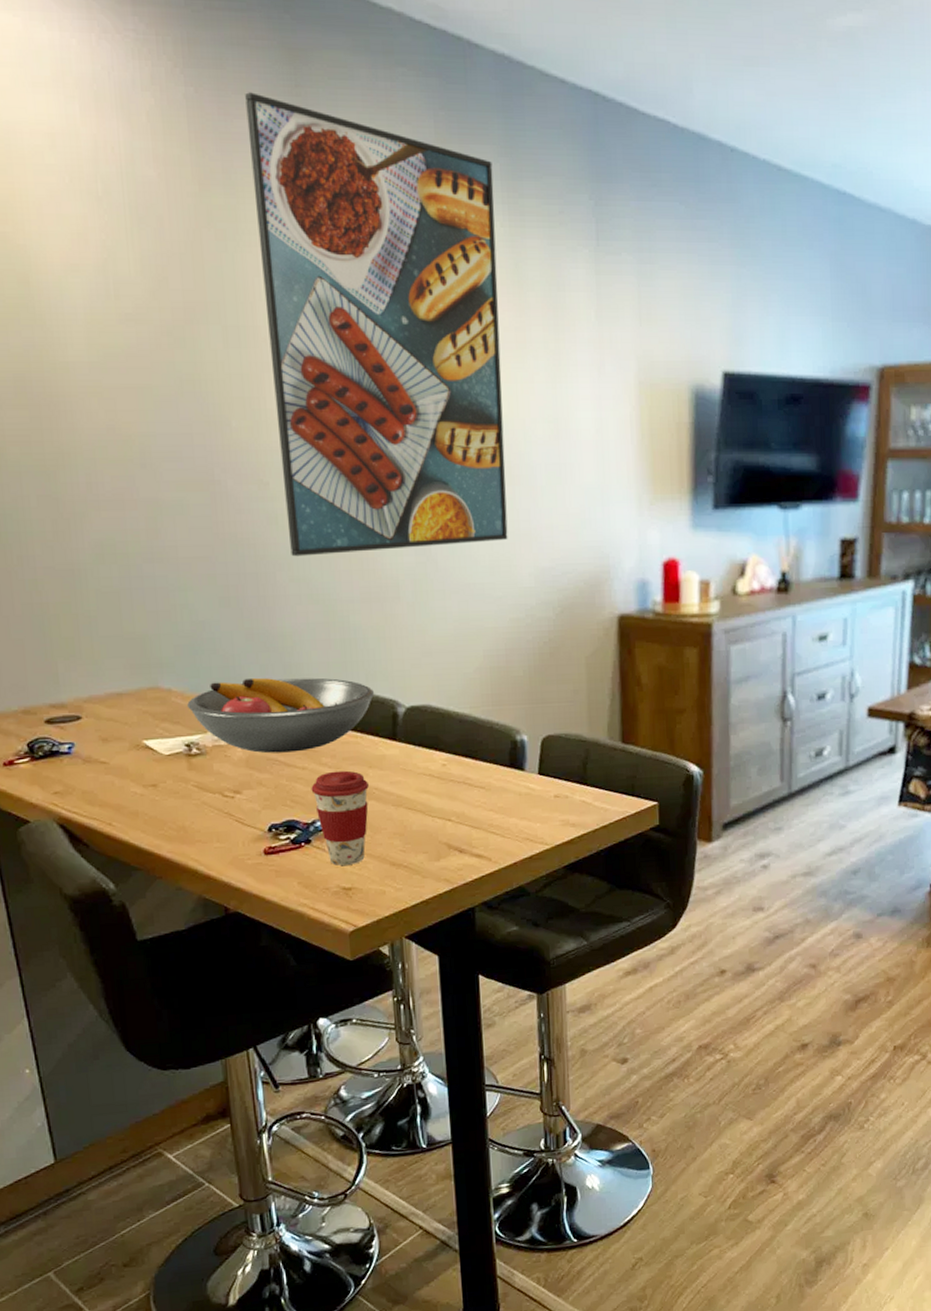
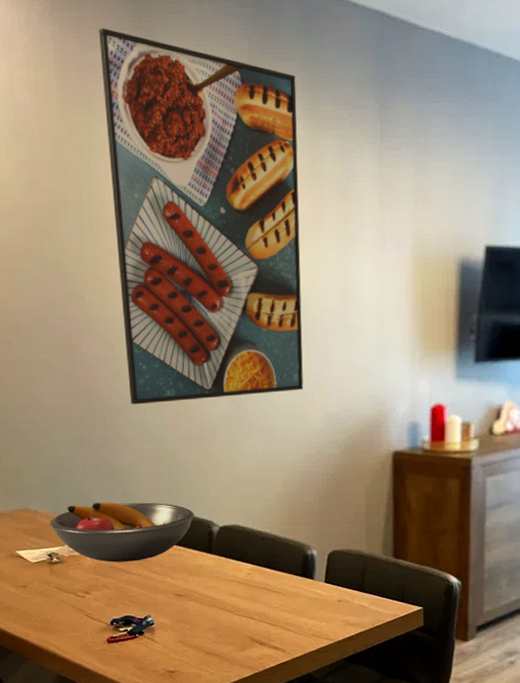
coffee cup: present [311,770,369,866] -> none [144,577,189,654]

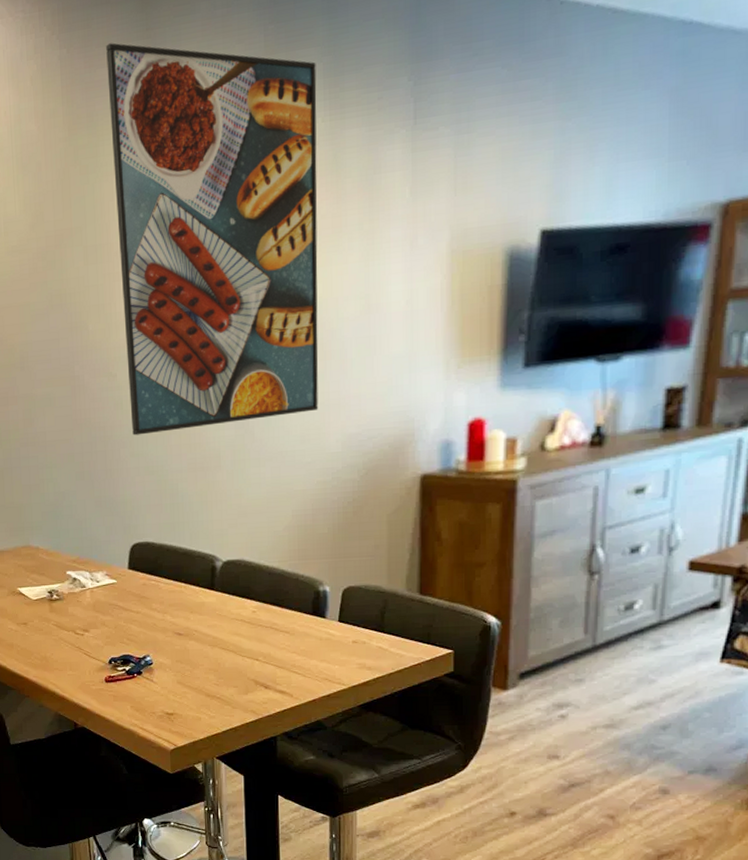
fruit bowl: present [50,502,195,563] -> none [50,537,197,600]

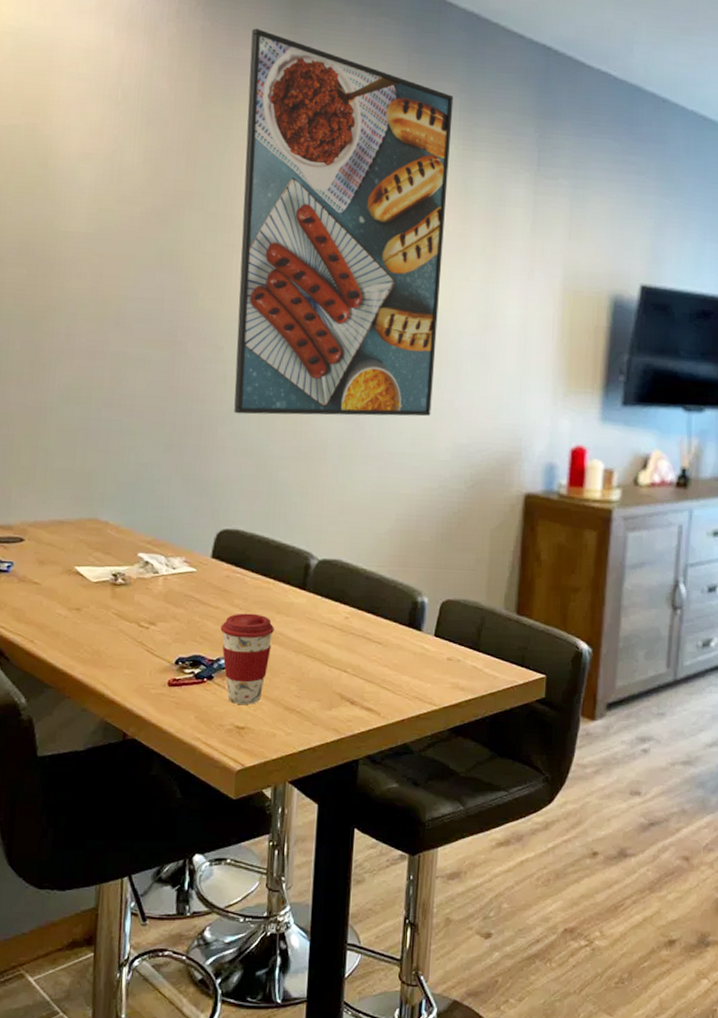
coffee cup: none [143,615,190,695] -> present [220,613,274,705]

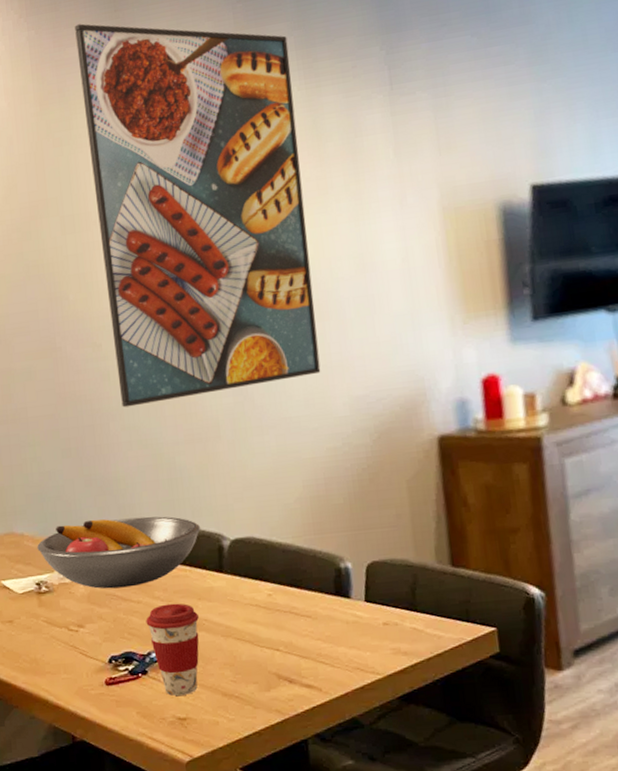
fruit bowl: none [120,518,292,592] -> present [37,516,201,589]

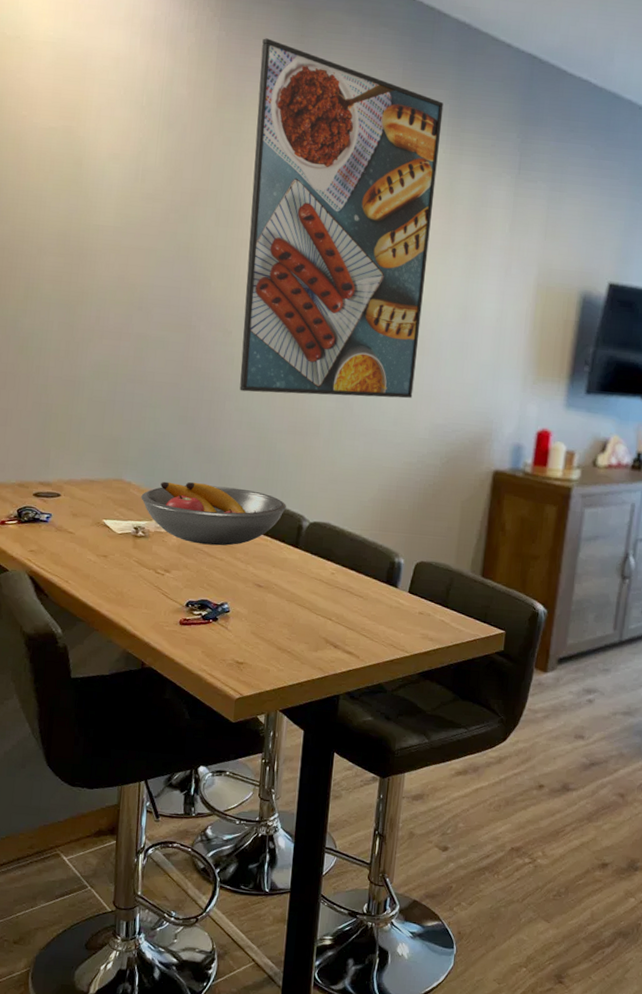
coffee cup: present [146,603,199,697] -> none [224,565,270,644]

